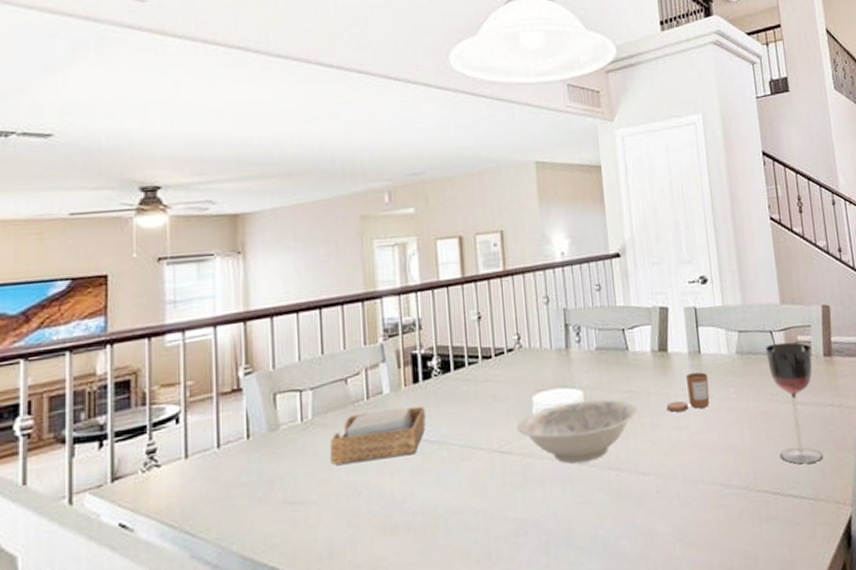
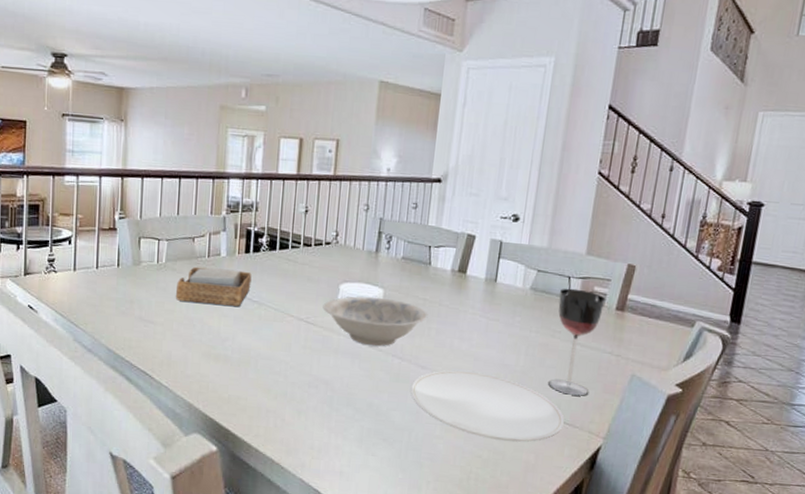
plate: none [636,462,808,543] -> present [411,370,565,442]
candle: present [666,372,710,412] -> none [454,296,498,328]

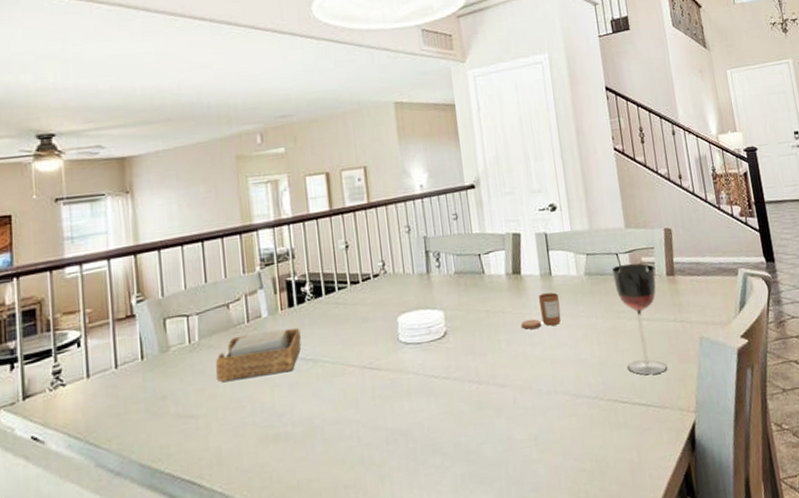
bowl: present [322,296,428,347] -> none [384,319,495,378]
plate: present [411,370,565,442] -> none [495,374,655,447]
candle: none [454,296,498,328] -> present [520,292,561,329]

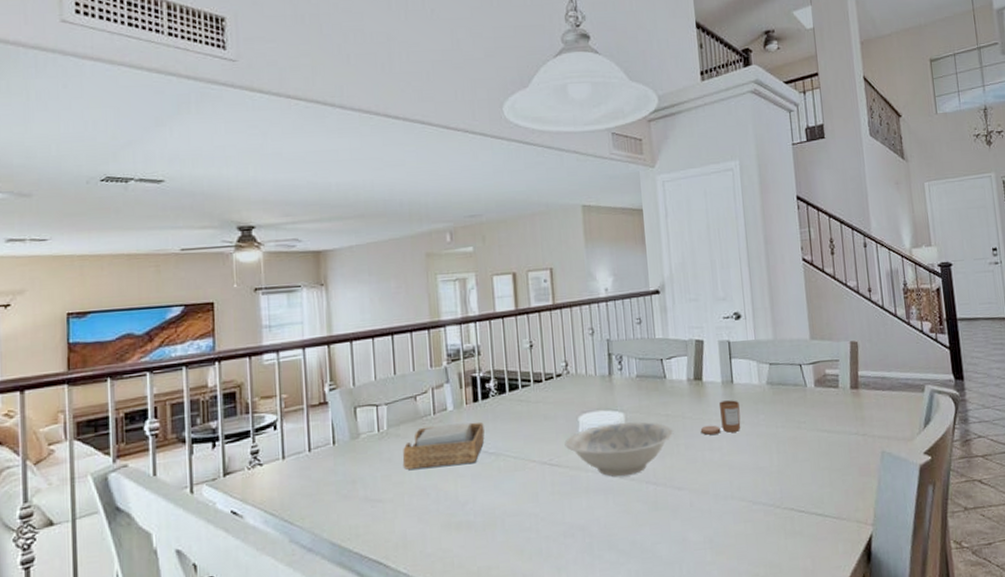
bowl: none [384,319,495,378] -> present [564,421,674,477]
wineglass: present [612,263,668,375] -> none [795,375,847,486]

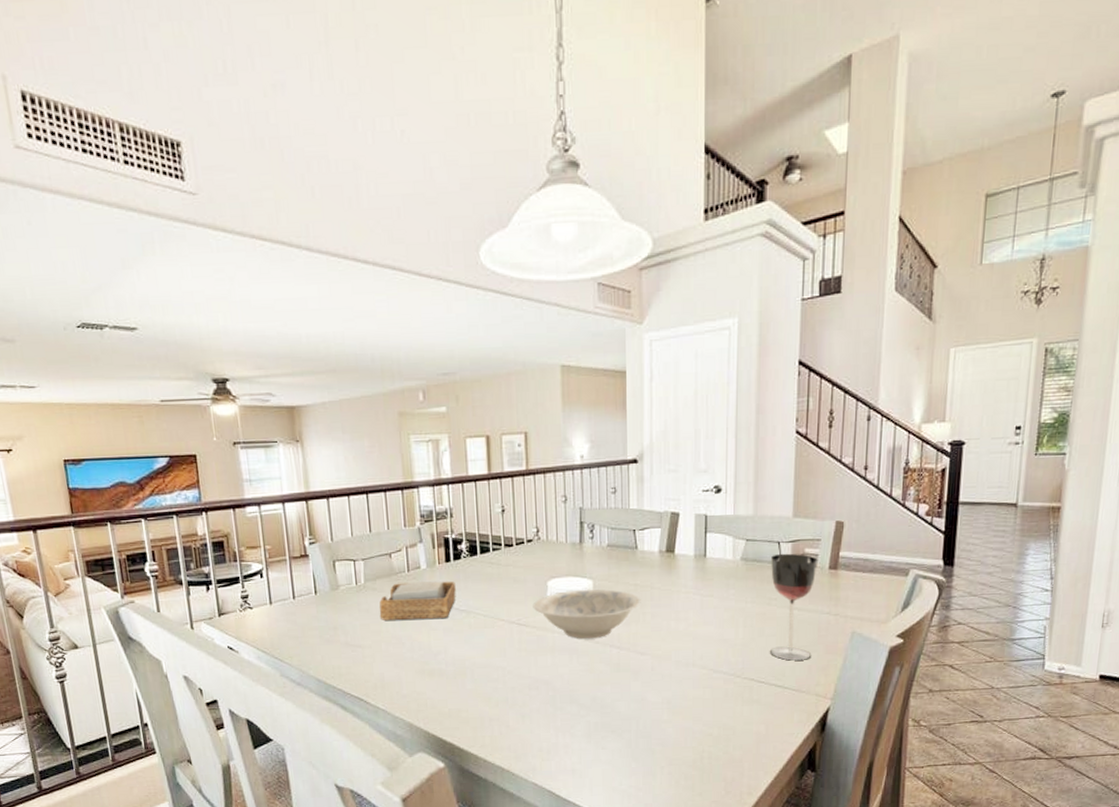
candle: present [700,400,741,435] -> none [668,574,710,606]
wineglass: none [795,375,847,486] -> present [770,553,817,661]

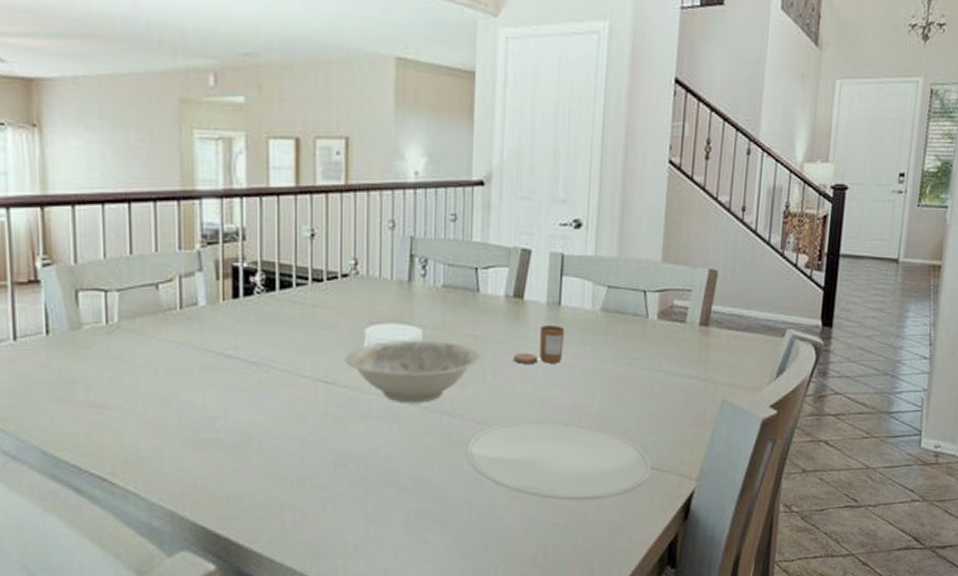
napkin holder: present [379,581,456,620] -> none [137,323,244,373]
plate: none [633,651,790,716] -> present [467,420,651,501]
candle: none [668,574,710,606] -> present [513,325,564,364]
wineglass: present [770,553,817,661] -> none [630,305,686,434]

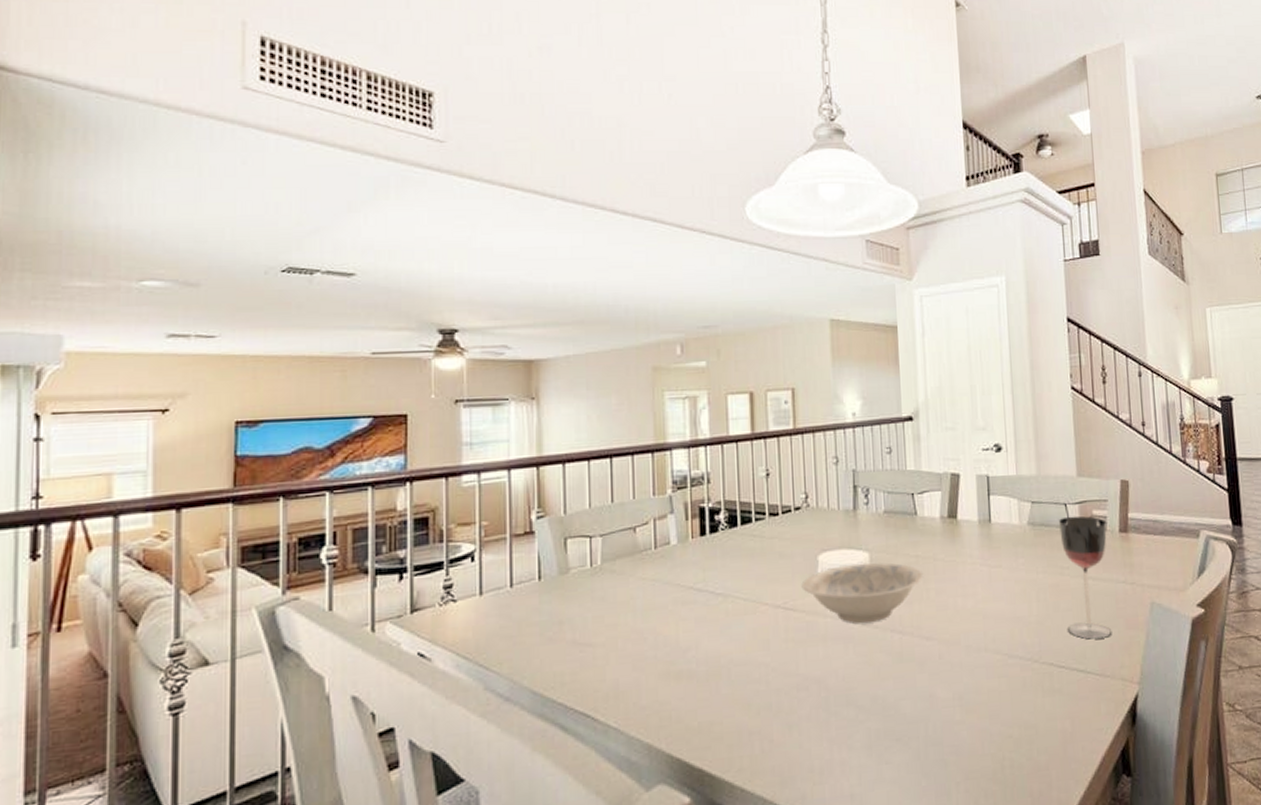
plate: present [467,420,651,501] -> none [918,631,1094,712]
candle: present [513,325,564,364] -> none [953,541,998,579]
wineglass: none [630,305,686,434] -> present [1059,515,1112,639]

